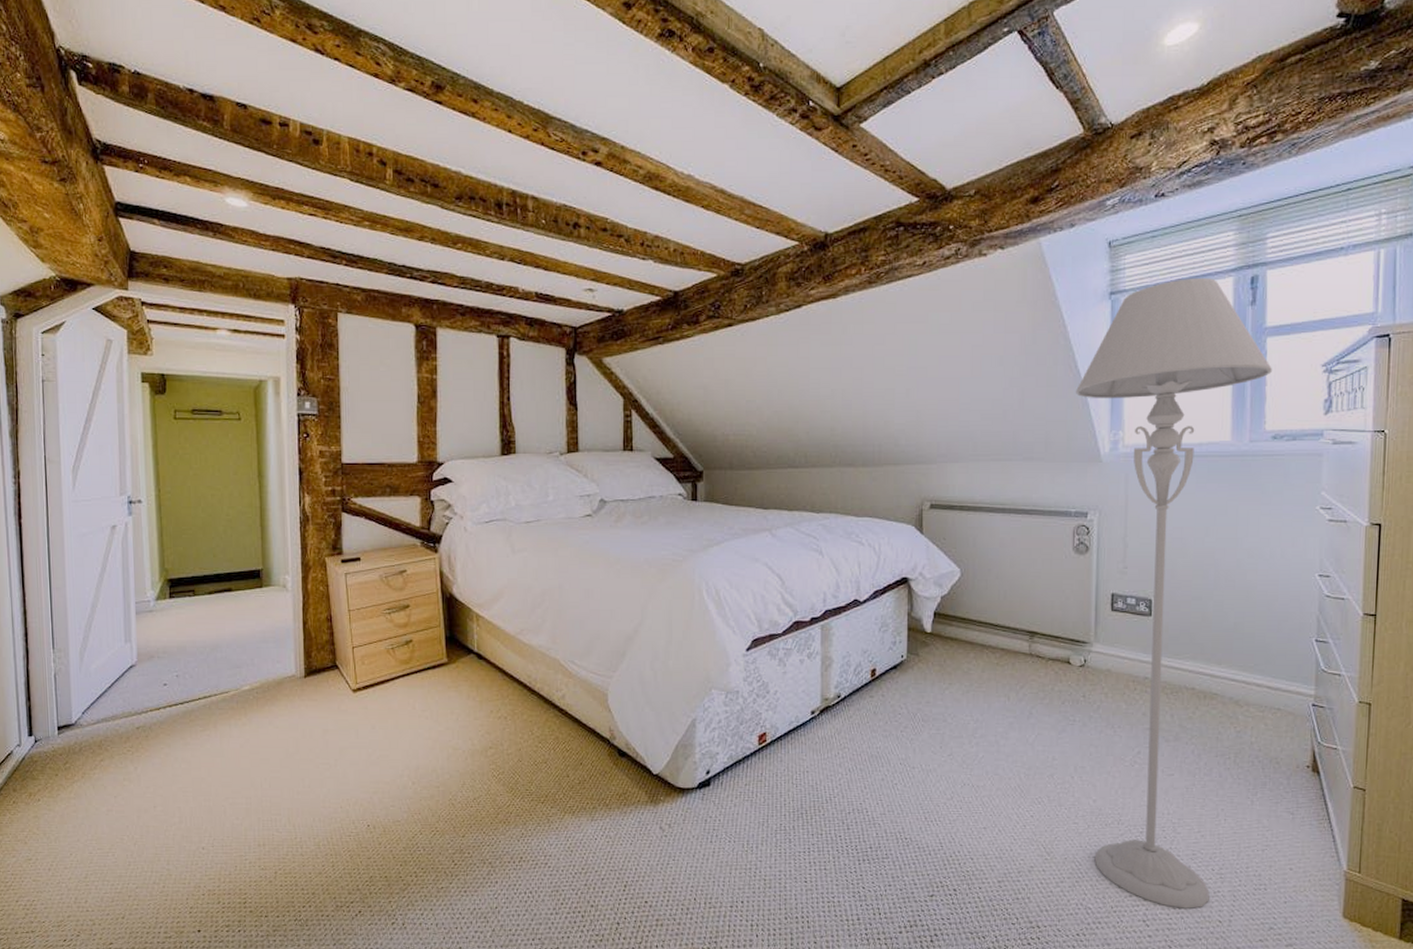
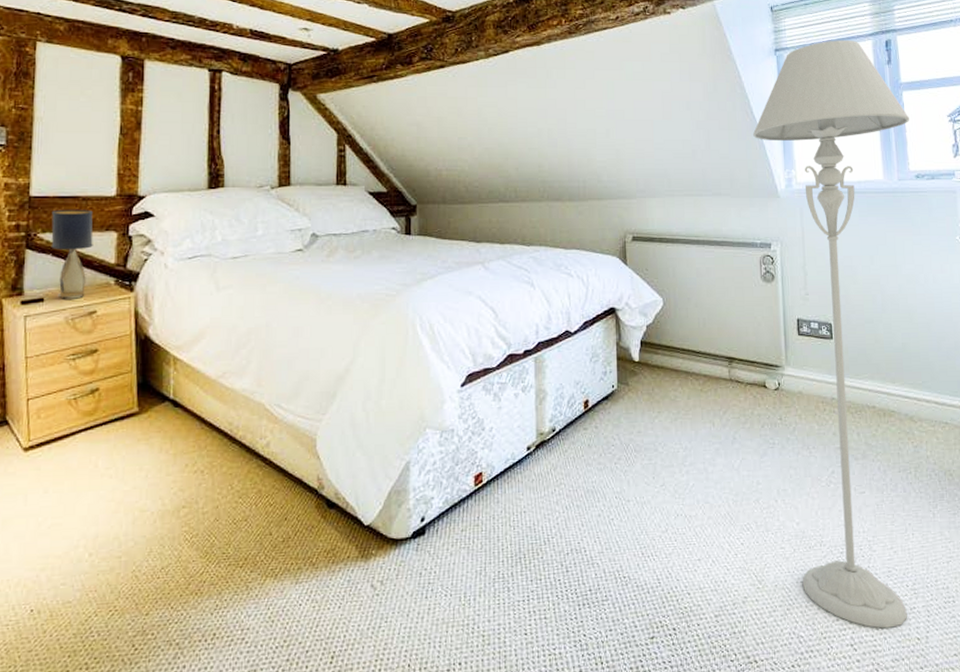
table lamp: none [362,475,400,559] -> present [50,209,93,299]

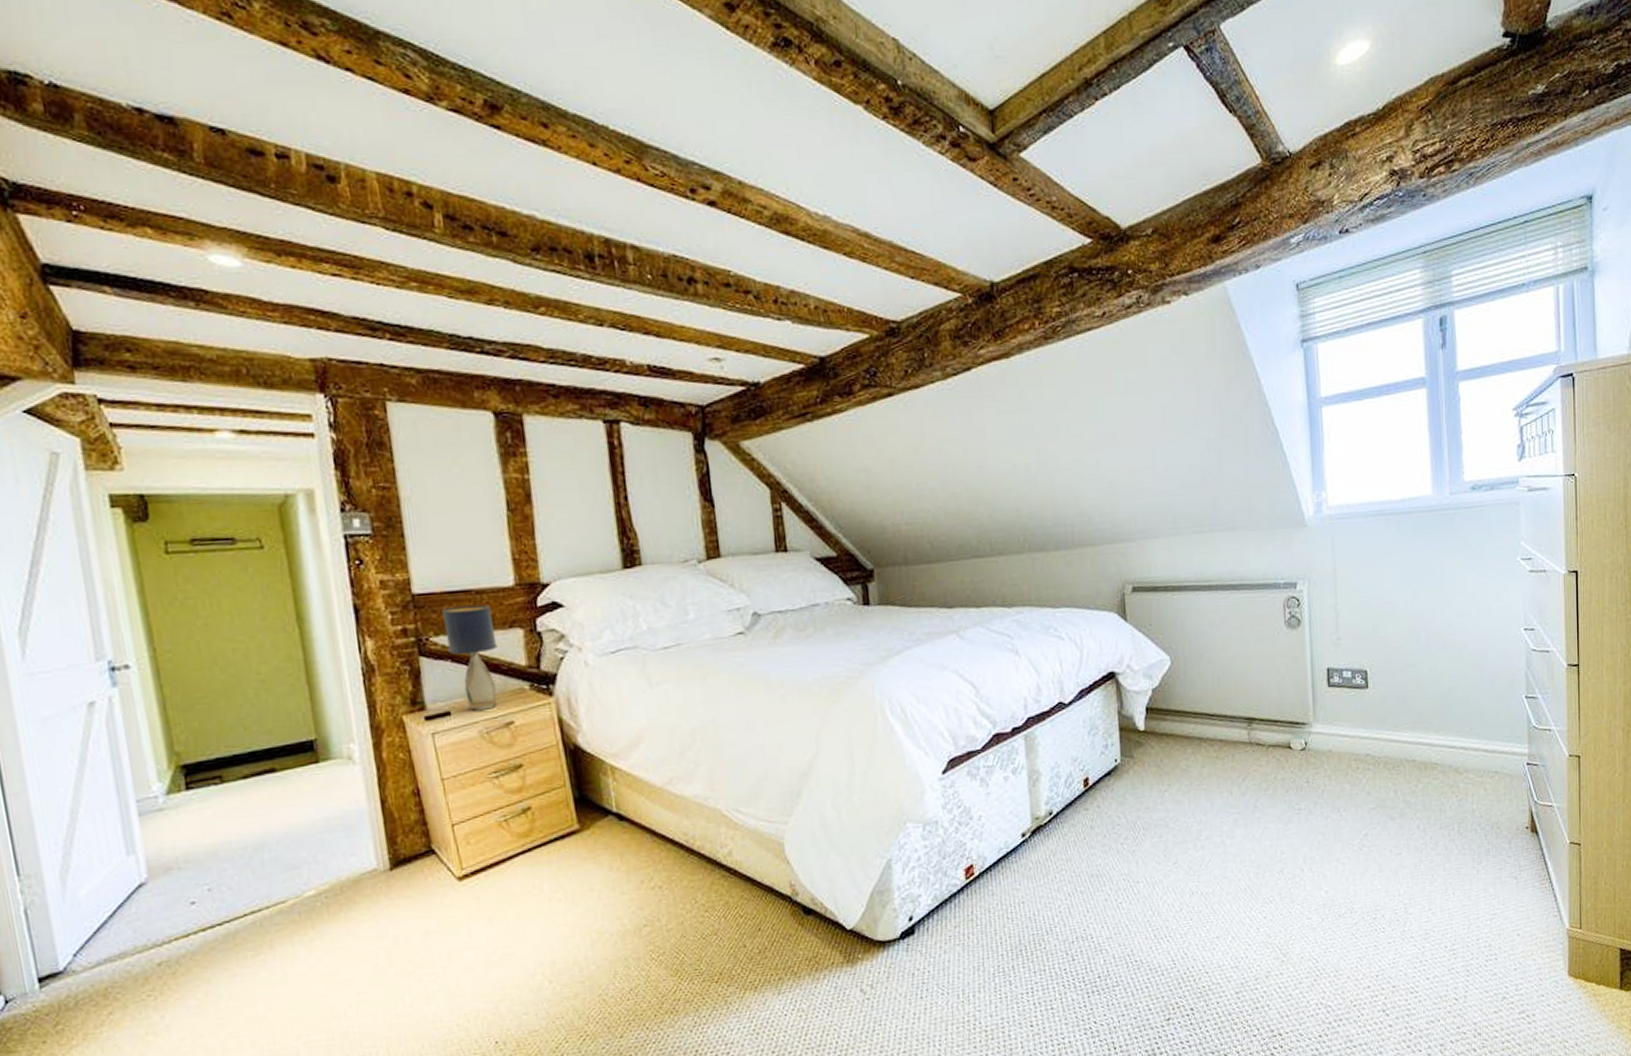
floor lamp: present [753,40,909,629] -> none [1275,321,1466,992]

